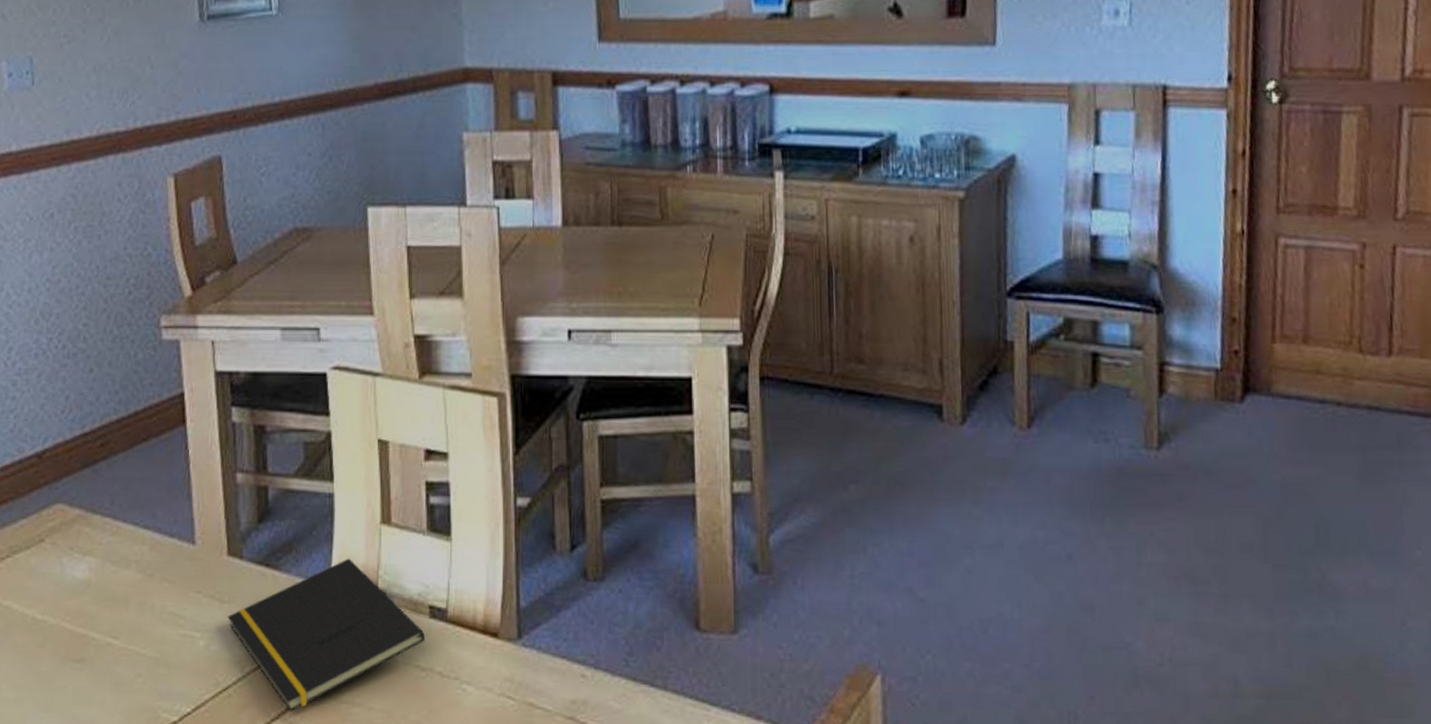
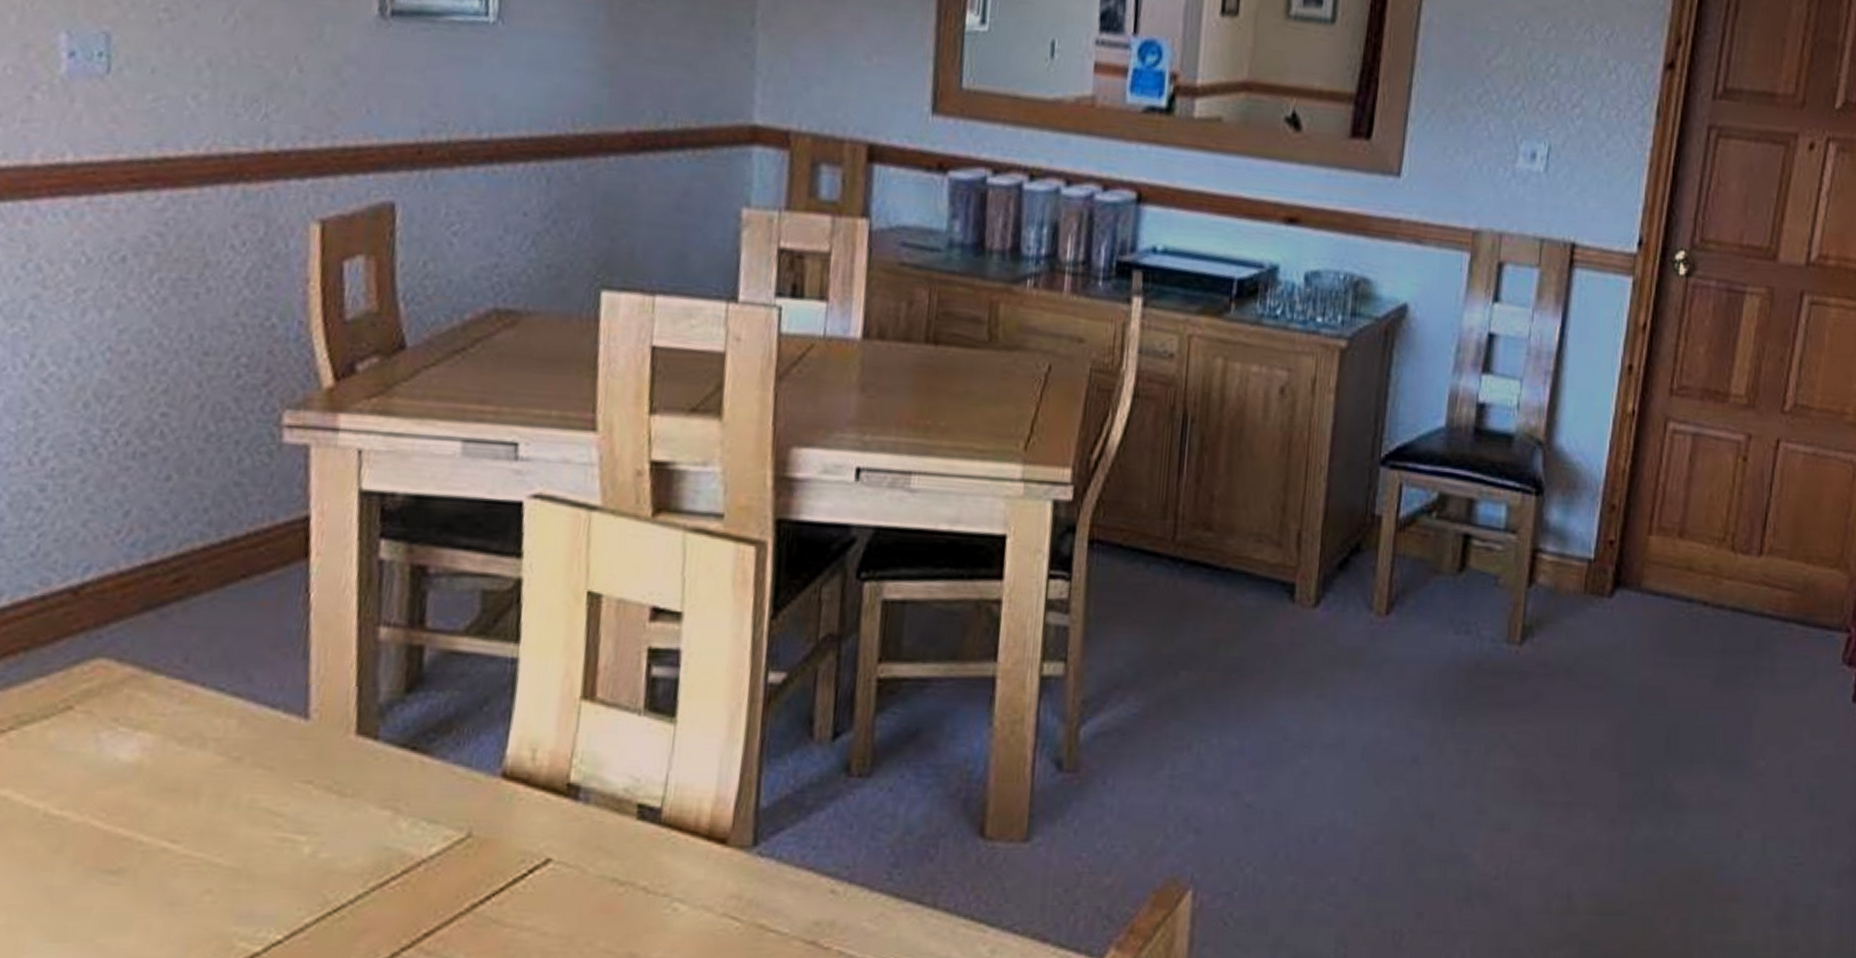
notepad: present [227,558,426,712] -> none [348,742,629,939]

